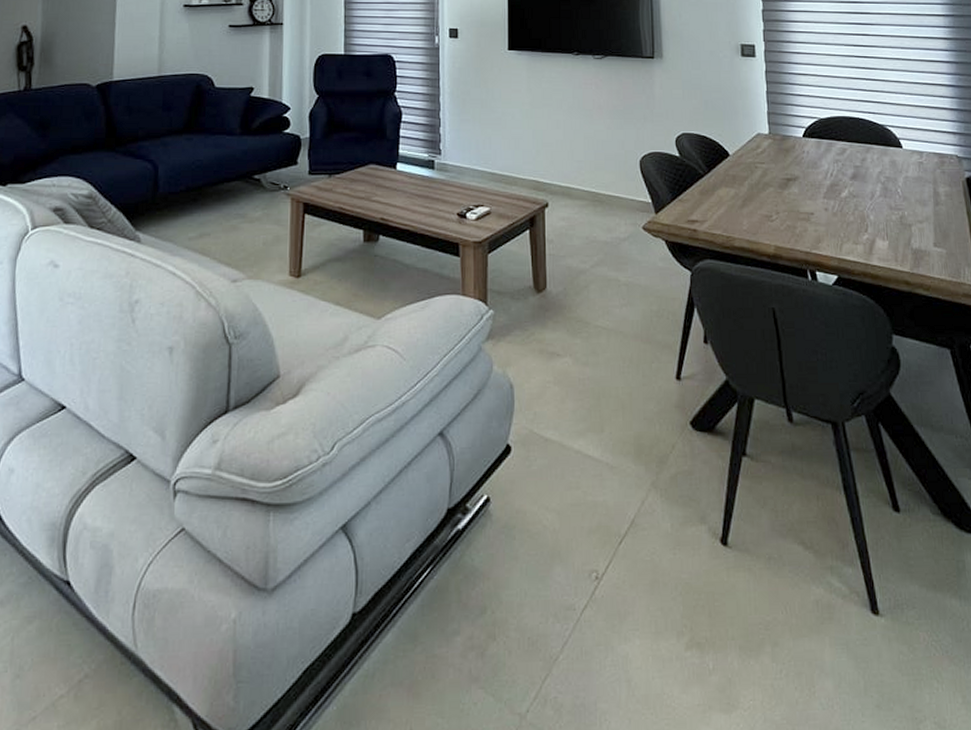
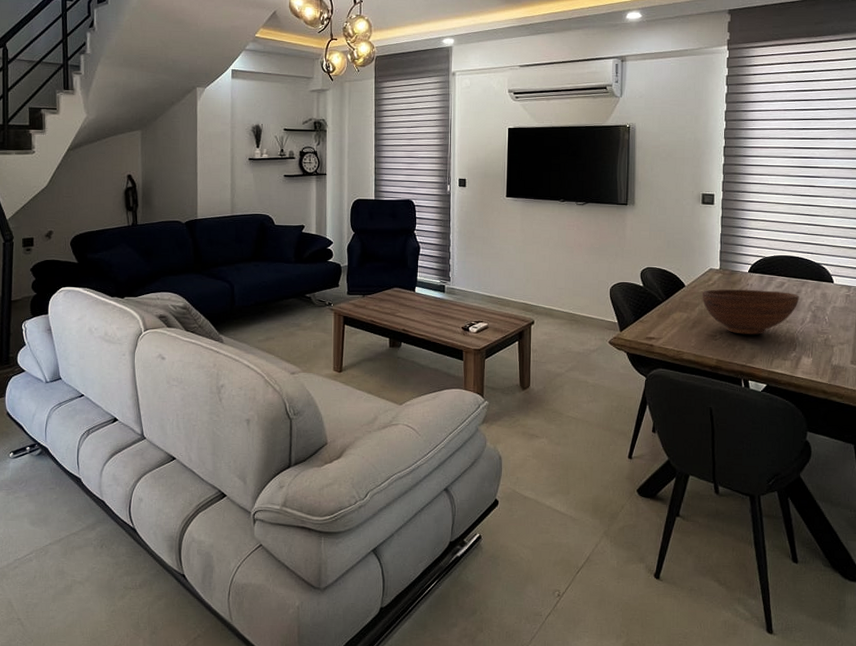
fruit bowl: none [750,158,865,213] -> present [701,289,800,335]

